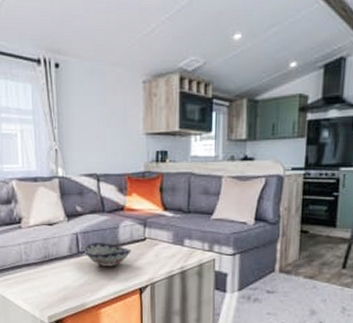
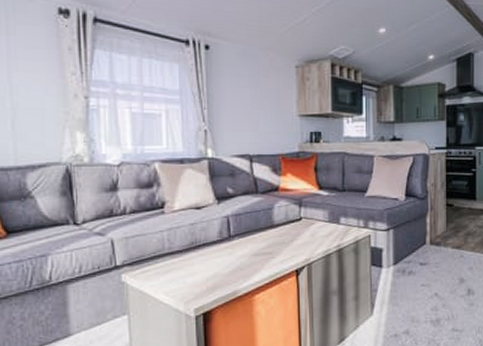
decorative bowl: present [83,243,131,267] -> none [235,225,287,250]

